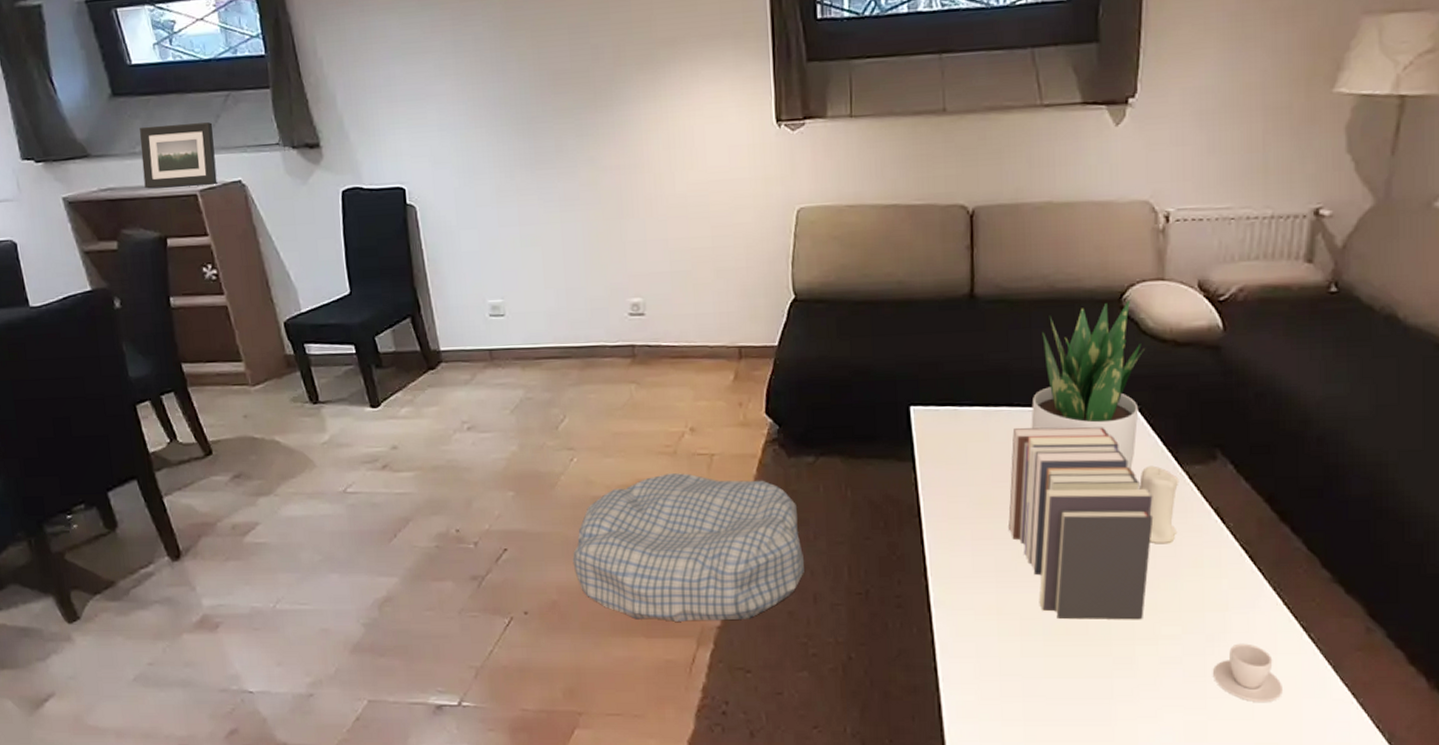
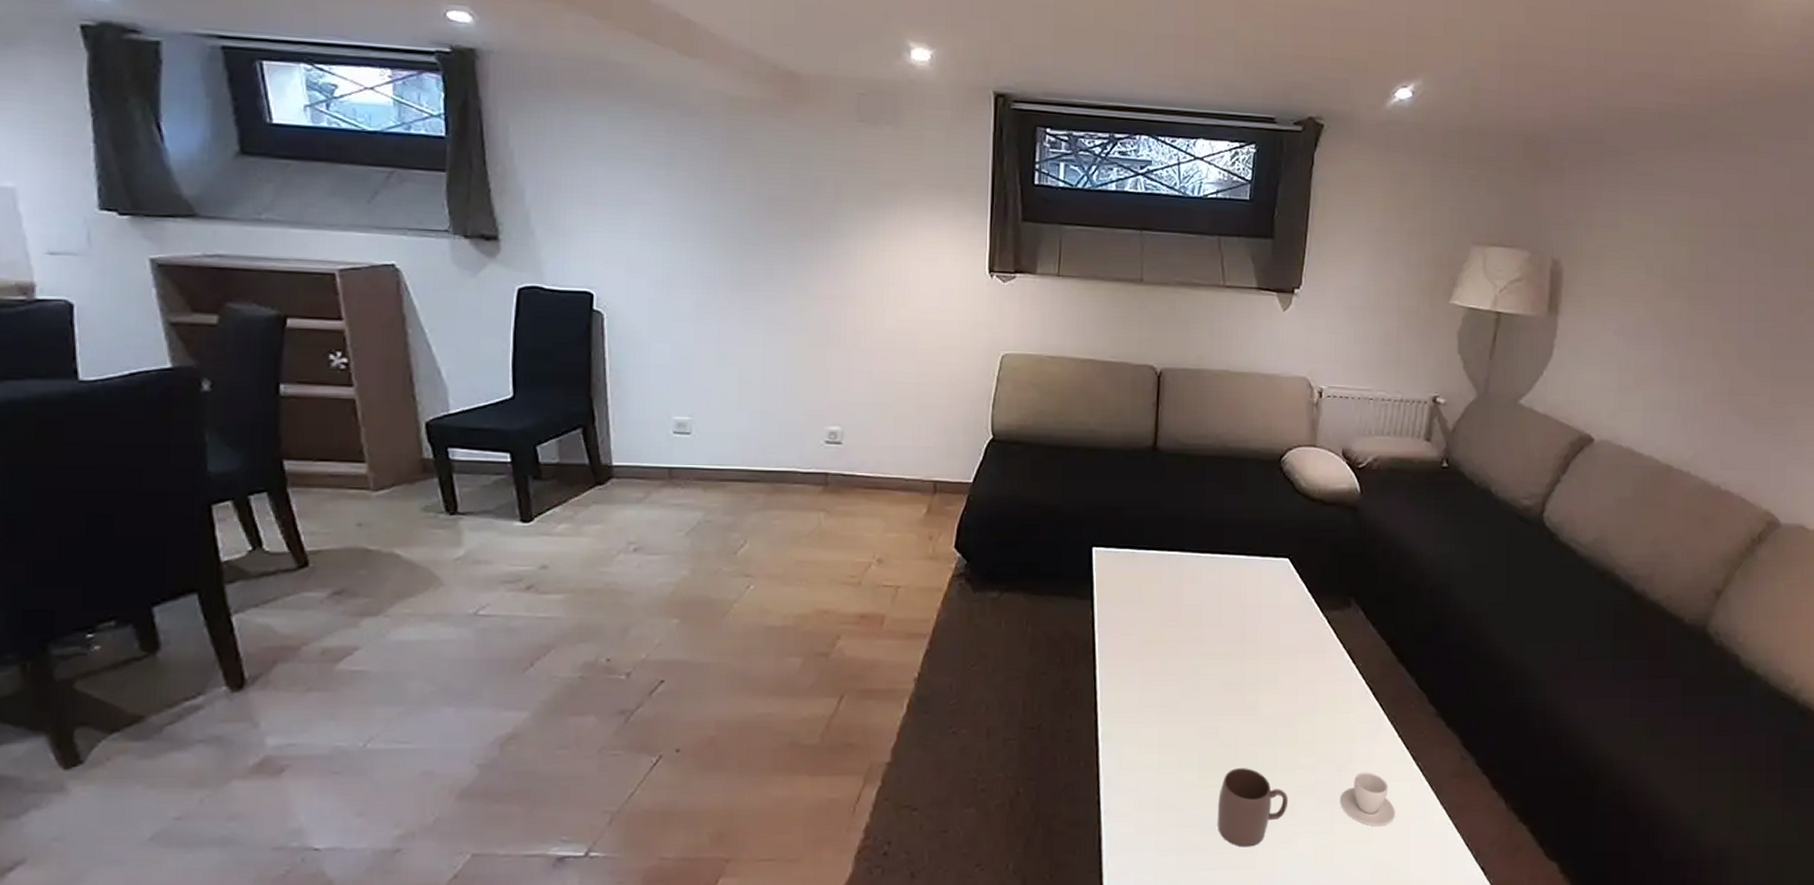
picture frame: present [139,122,218,189] -> none [267,192,368,265]
dog bed: present [572,473,804,622] -> none [737,604,980,758]
books: present [1008,427,1154,620] -> none [1174,572,1298,752]
planter: present [1031,300,1145,469] -> none [1199,462,1297,613]
mug: none [1068,637,1151,720] -> present [1218,768,1289,847]
candle: present [1139,465,1179,544] -> none [1287,610,1320,682]

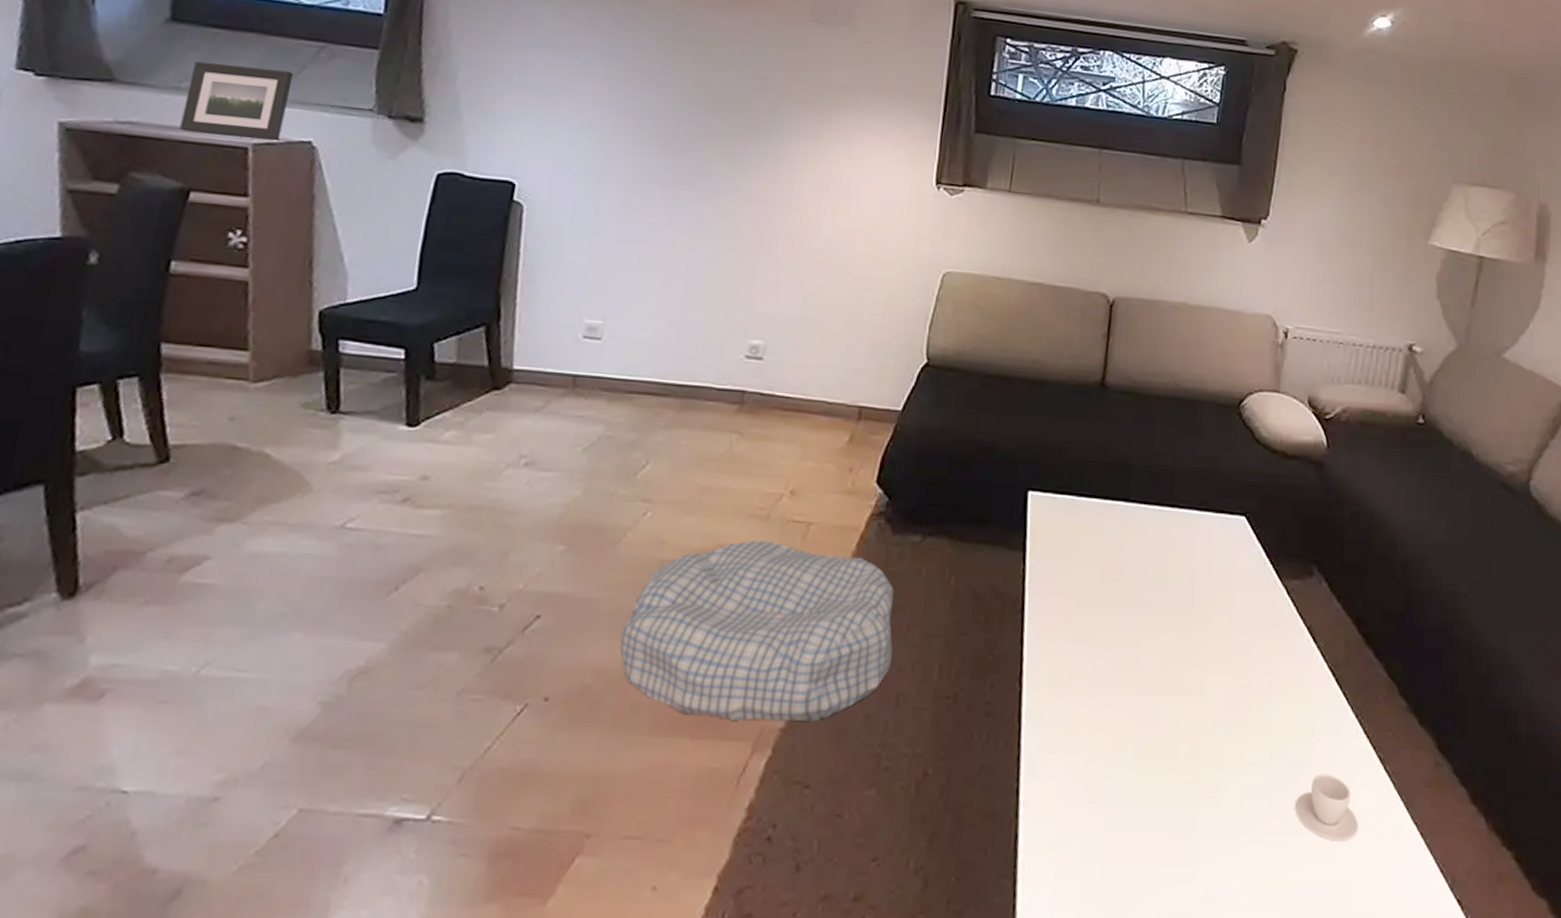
picture frame: none [267,192,368,265] -> present [179,60,294,140]
dog bed: none [737,604,980,758] -> present [619,540,894,722]
mug: present [1218,768,1289,847] -> none [1153,760,1236,857]

